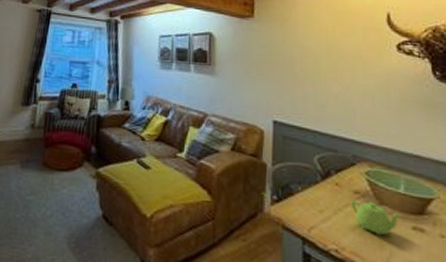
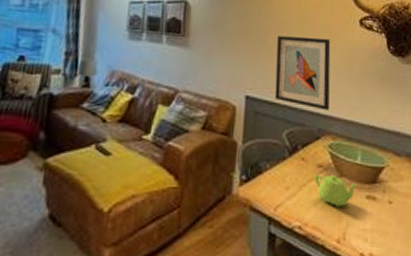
wall art: none [303,63,364,138] -> present [274,35,331,111]

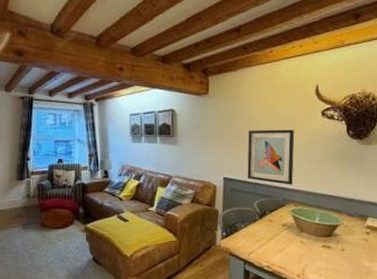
teapot: present [314,173,358,208] -> none [280,230,316,254]

